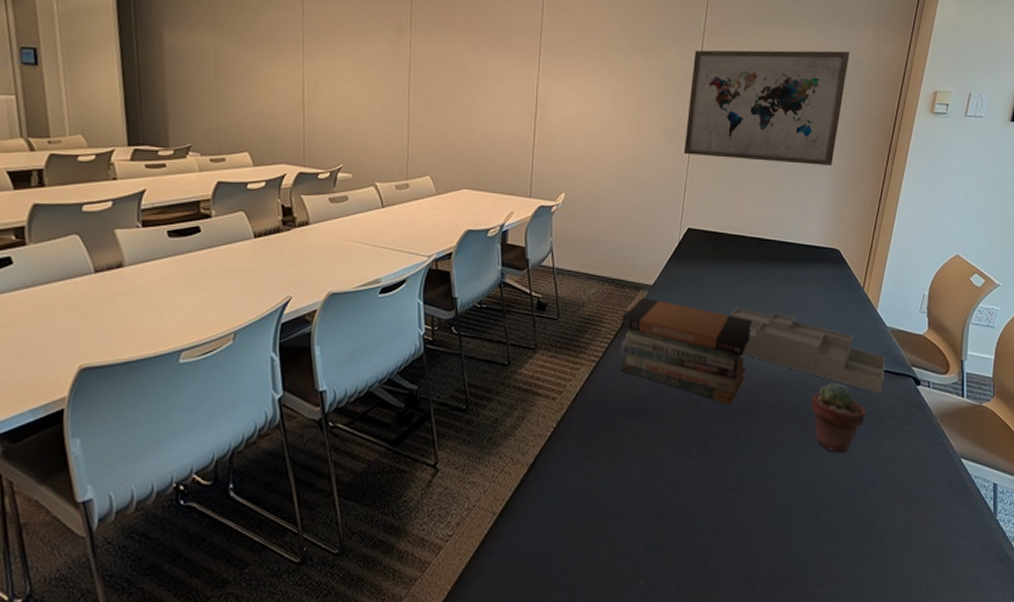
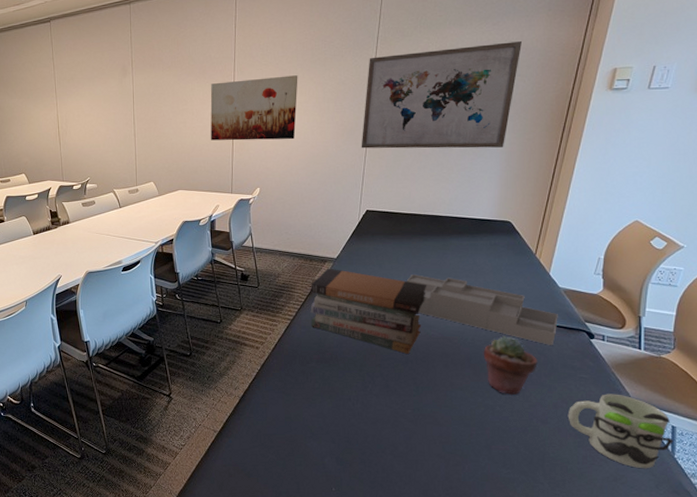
wall art: none [507,58,615,137] -> present [210,75,298,141]
mug: none [896,448,996,535] -> present [567,394,674,469]

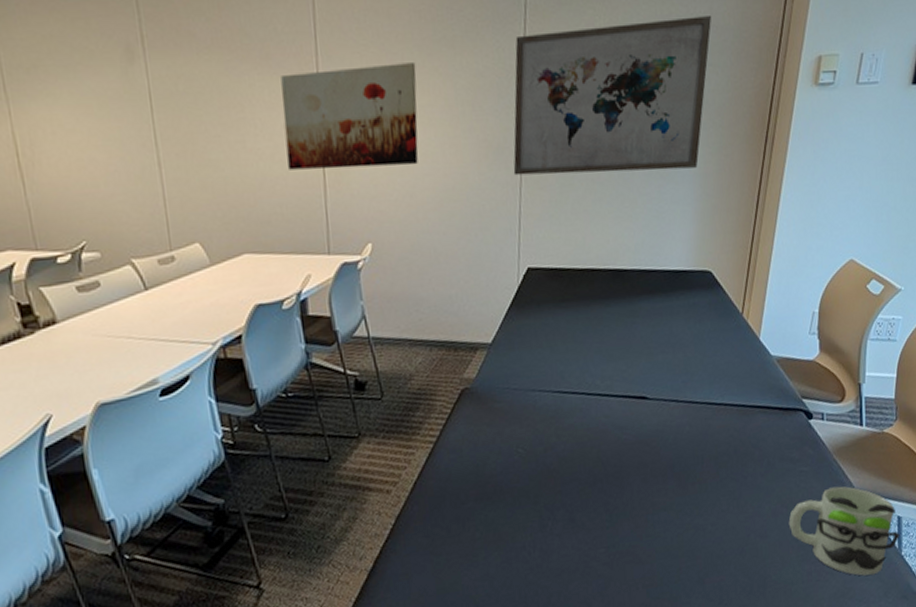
book stack: present [310,268,427,354] -> none [458,358,615,471]
desk organizer: present [406,274,558,345] -> none [587,356,772,435]
potted succulent: present [483,336,539,396] -> none [688,429,753,508]

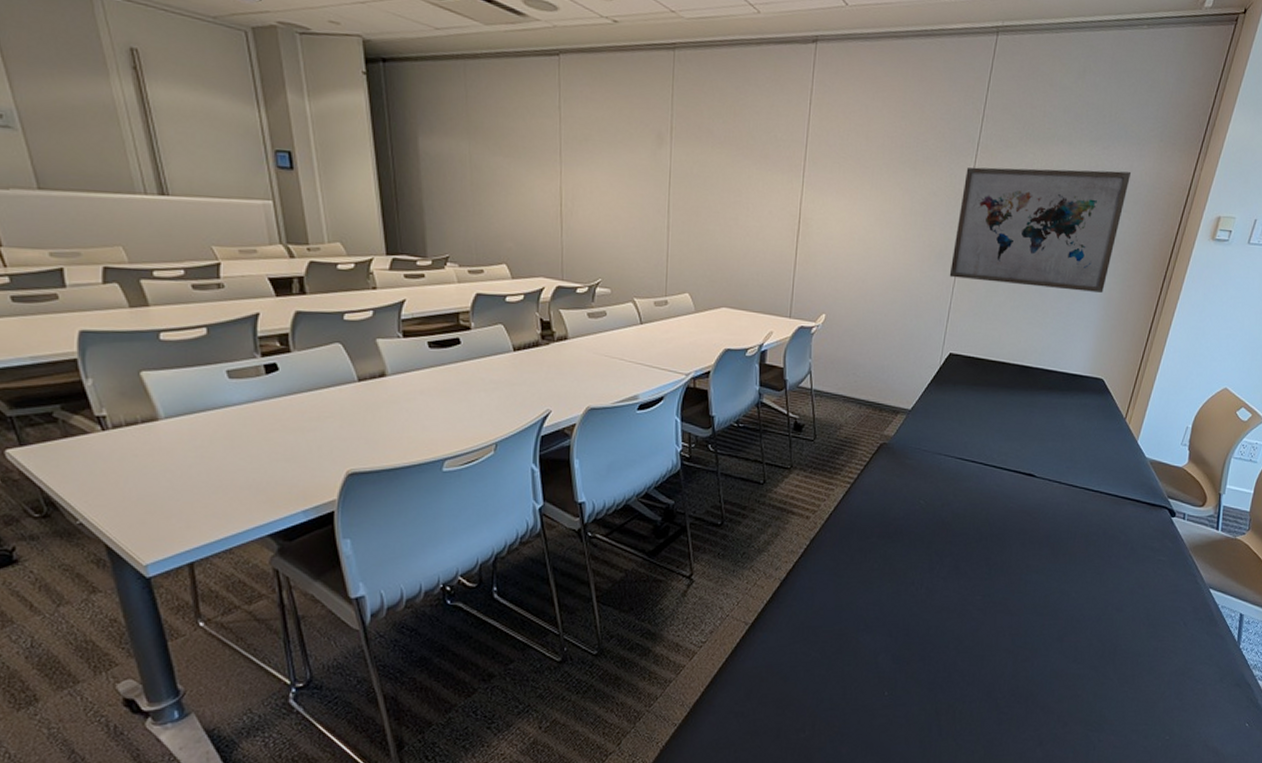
wall art: present [281,63,419,170] -> none [769,172,883,257]
mug: present [788,486,900,576] -> none [1142,578,1241,661]

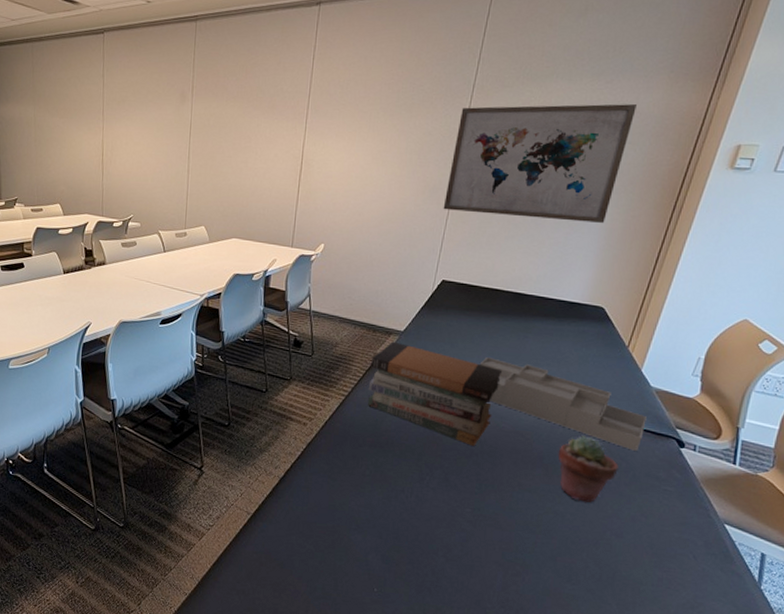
book stack: none [874,421,1010,529] -> present [367,341,503,446]
desk organizer: none [987,435,1142,523] -> present [479,357,647,451]
potted succulent: none [1063,511,1119,580] -> present [558,436,620,503]

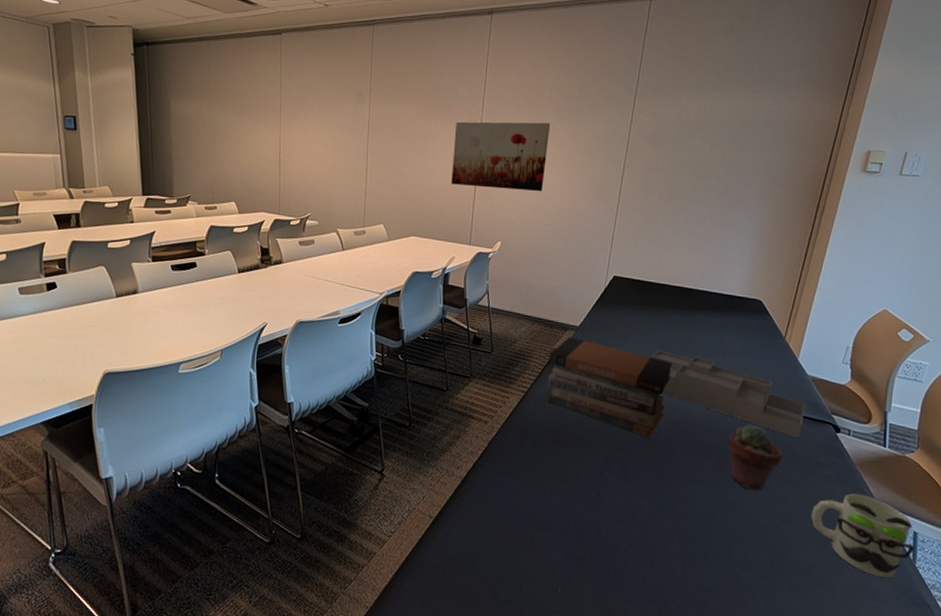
wall art: none [274,119,380,193] -> present [451,121,551,192]
wall art: present [443,104,638,223] -> none [612,112,781,221]
mug: none [645,510,762,599] -> present [811,493,915,578]

